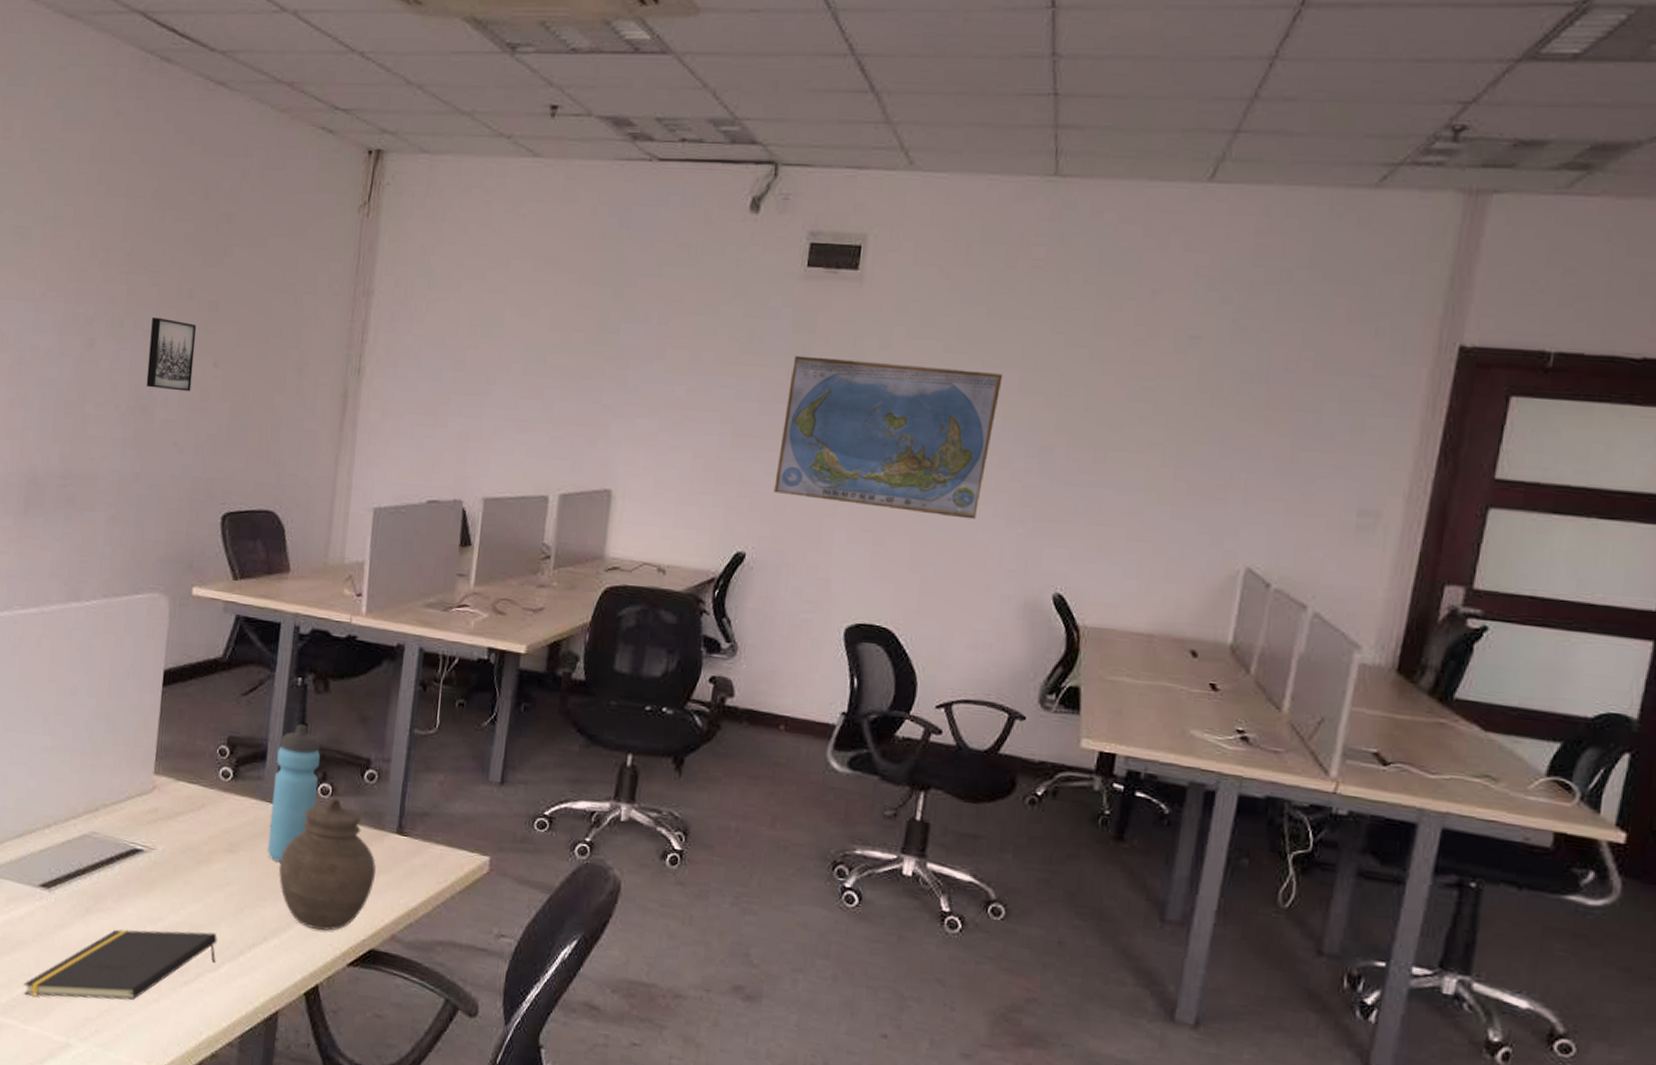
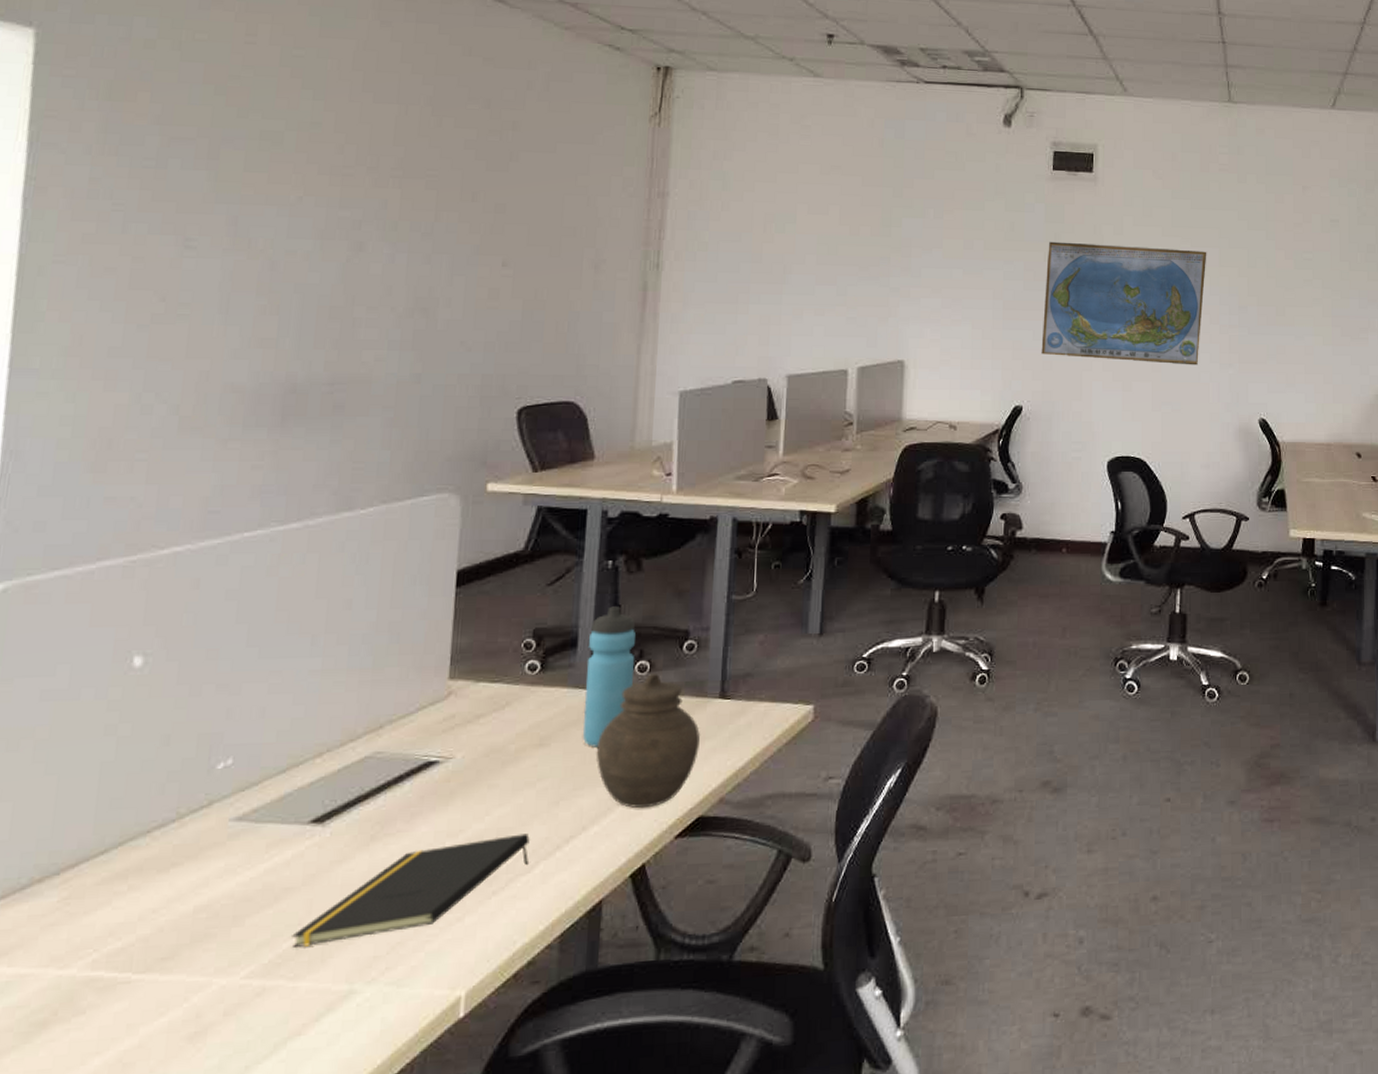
wall art: present [146,316,197,392] -> none [426,219,482,291]

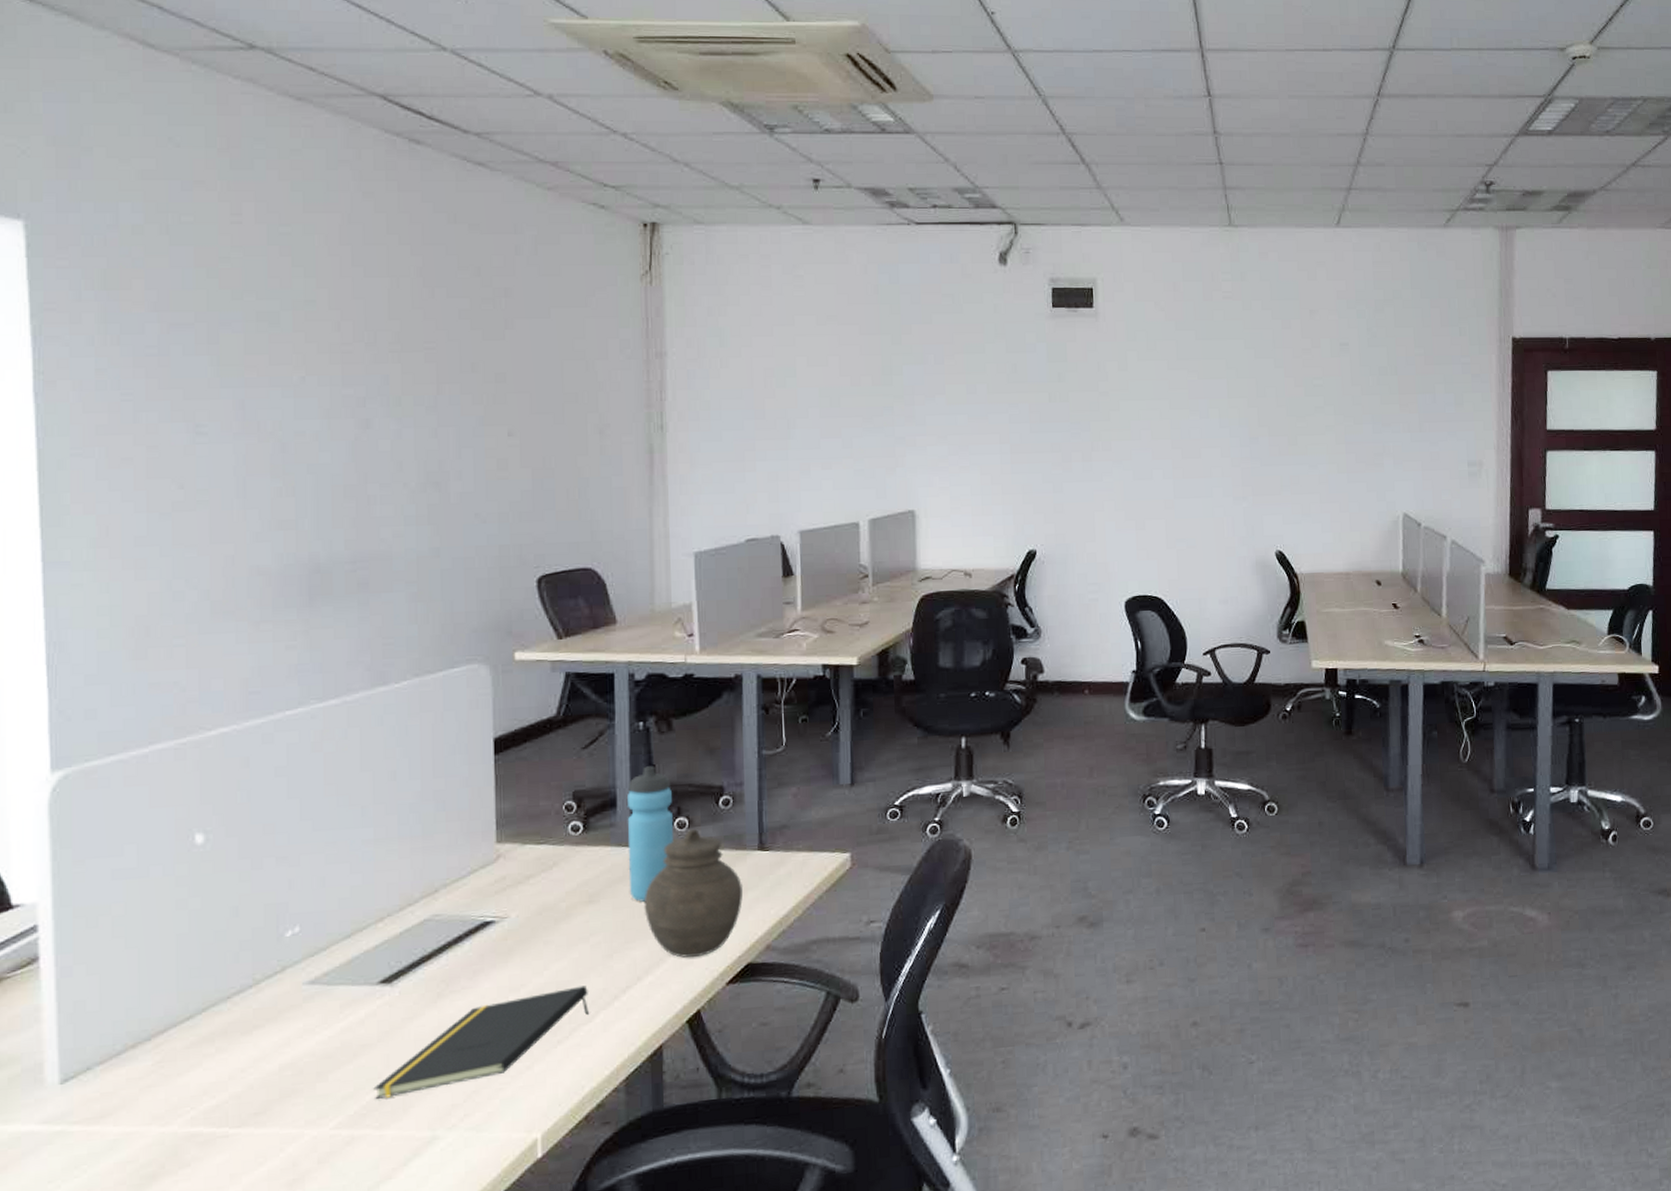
world map: present [1041,241,1207,365] -> none [1051,381,1215,501]

